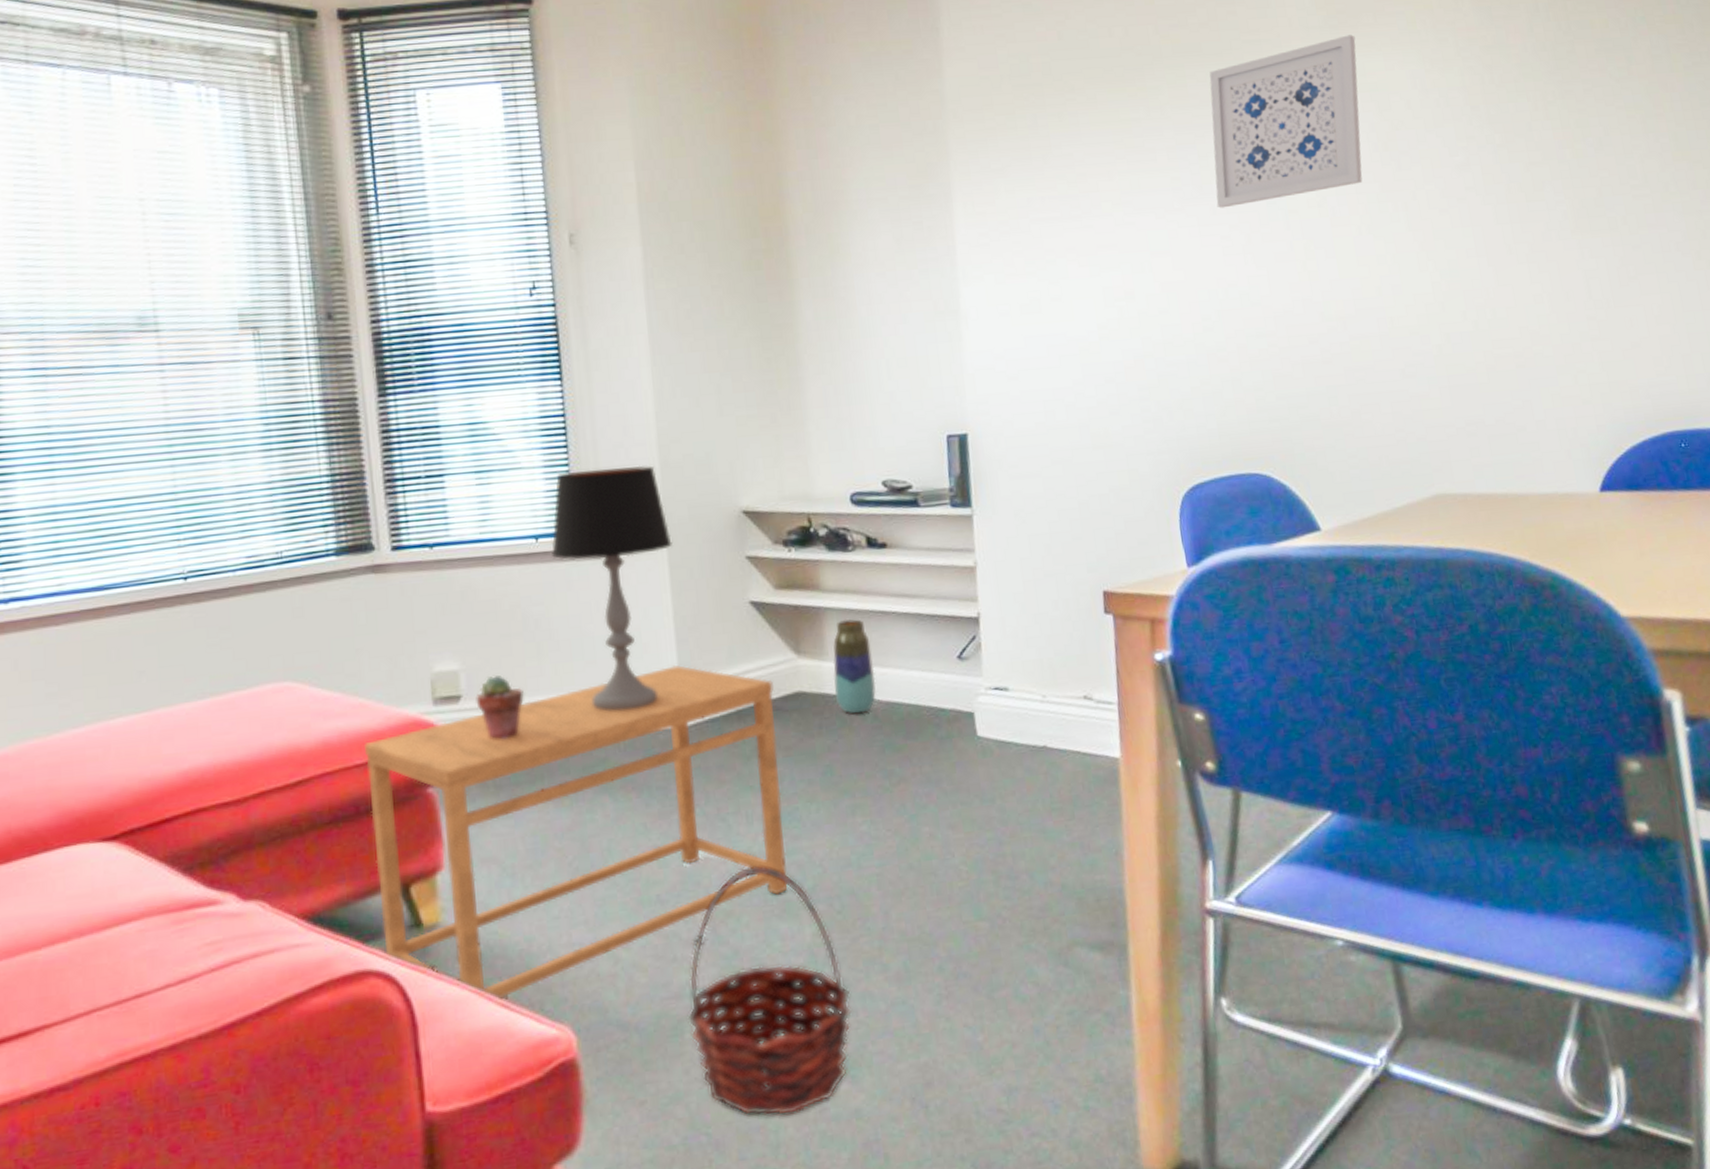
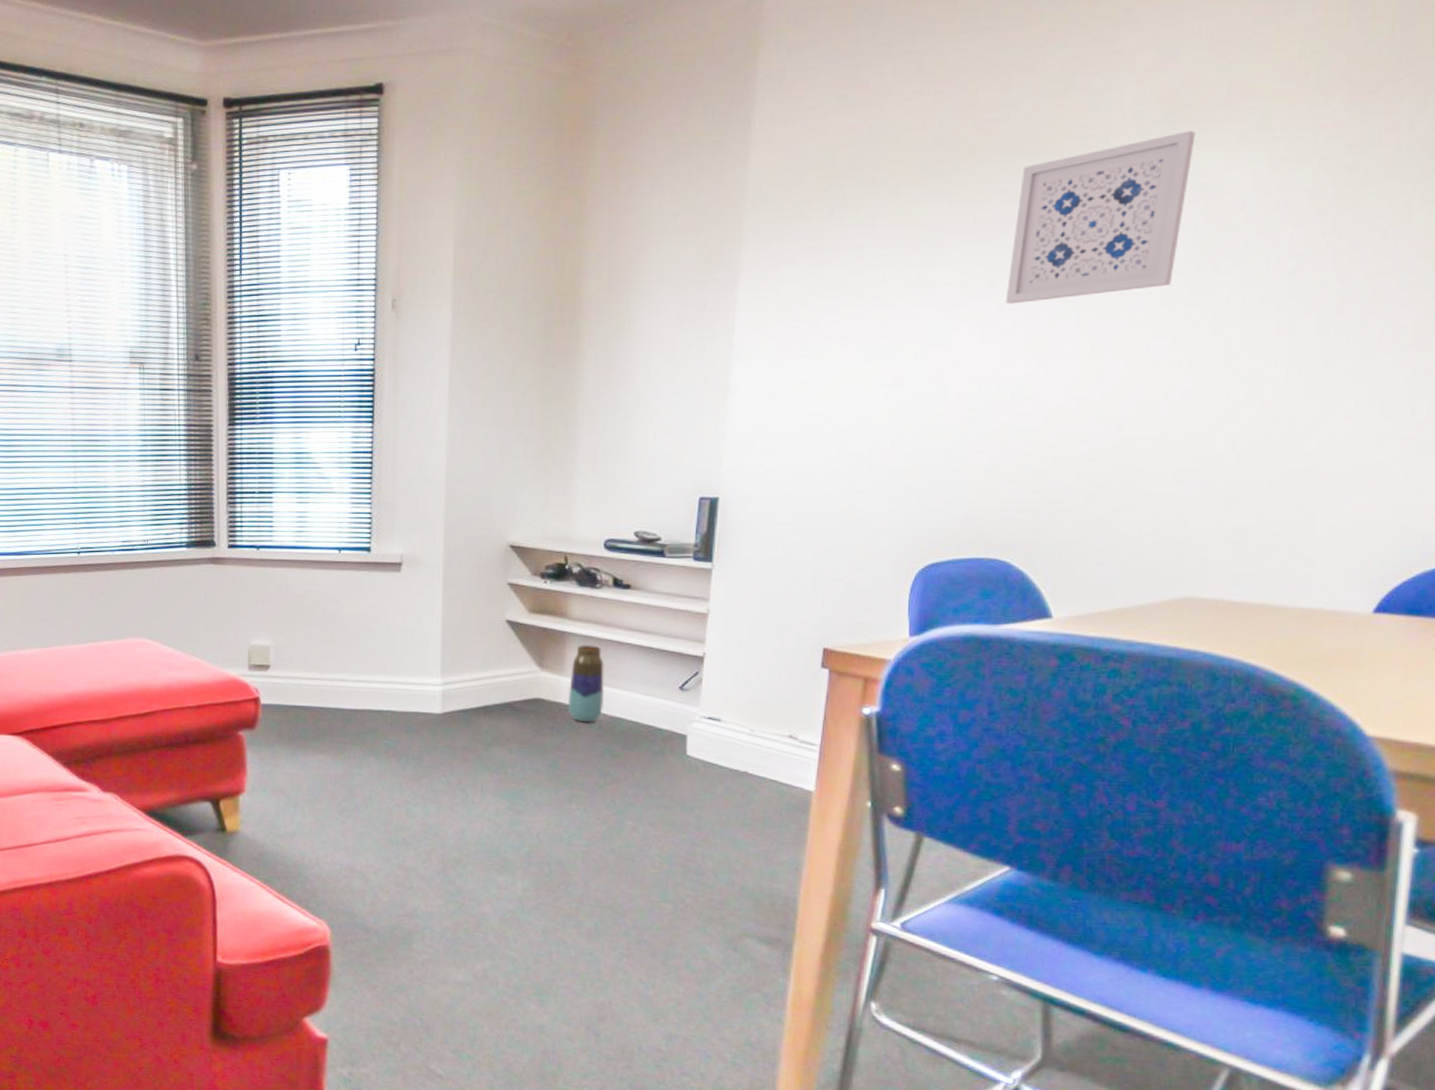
side table: present [365,665,788,999] -> none [196,664,517,893]
potted succulent: present [476,675,526,740] -> none [281,653,318,703]
table lamp: present [551,465,672,712] -> none [350,499,448,694]
basket: present [687,866,852,1116] -> none [416,828,547,1019]

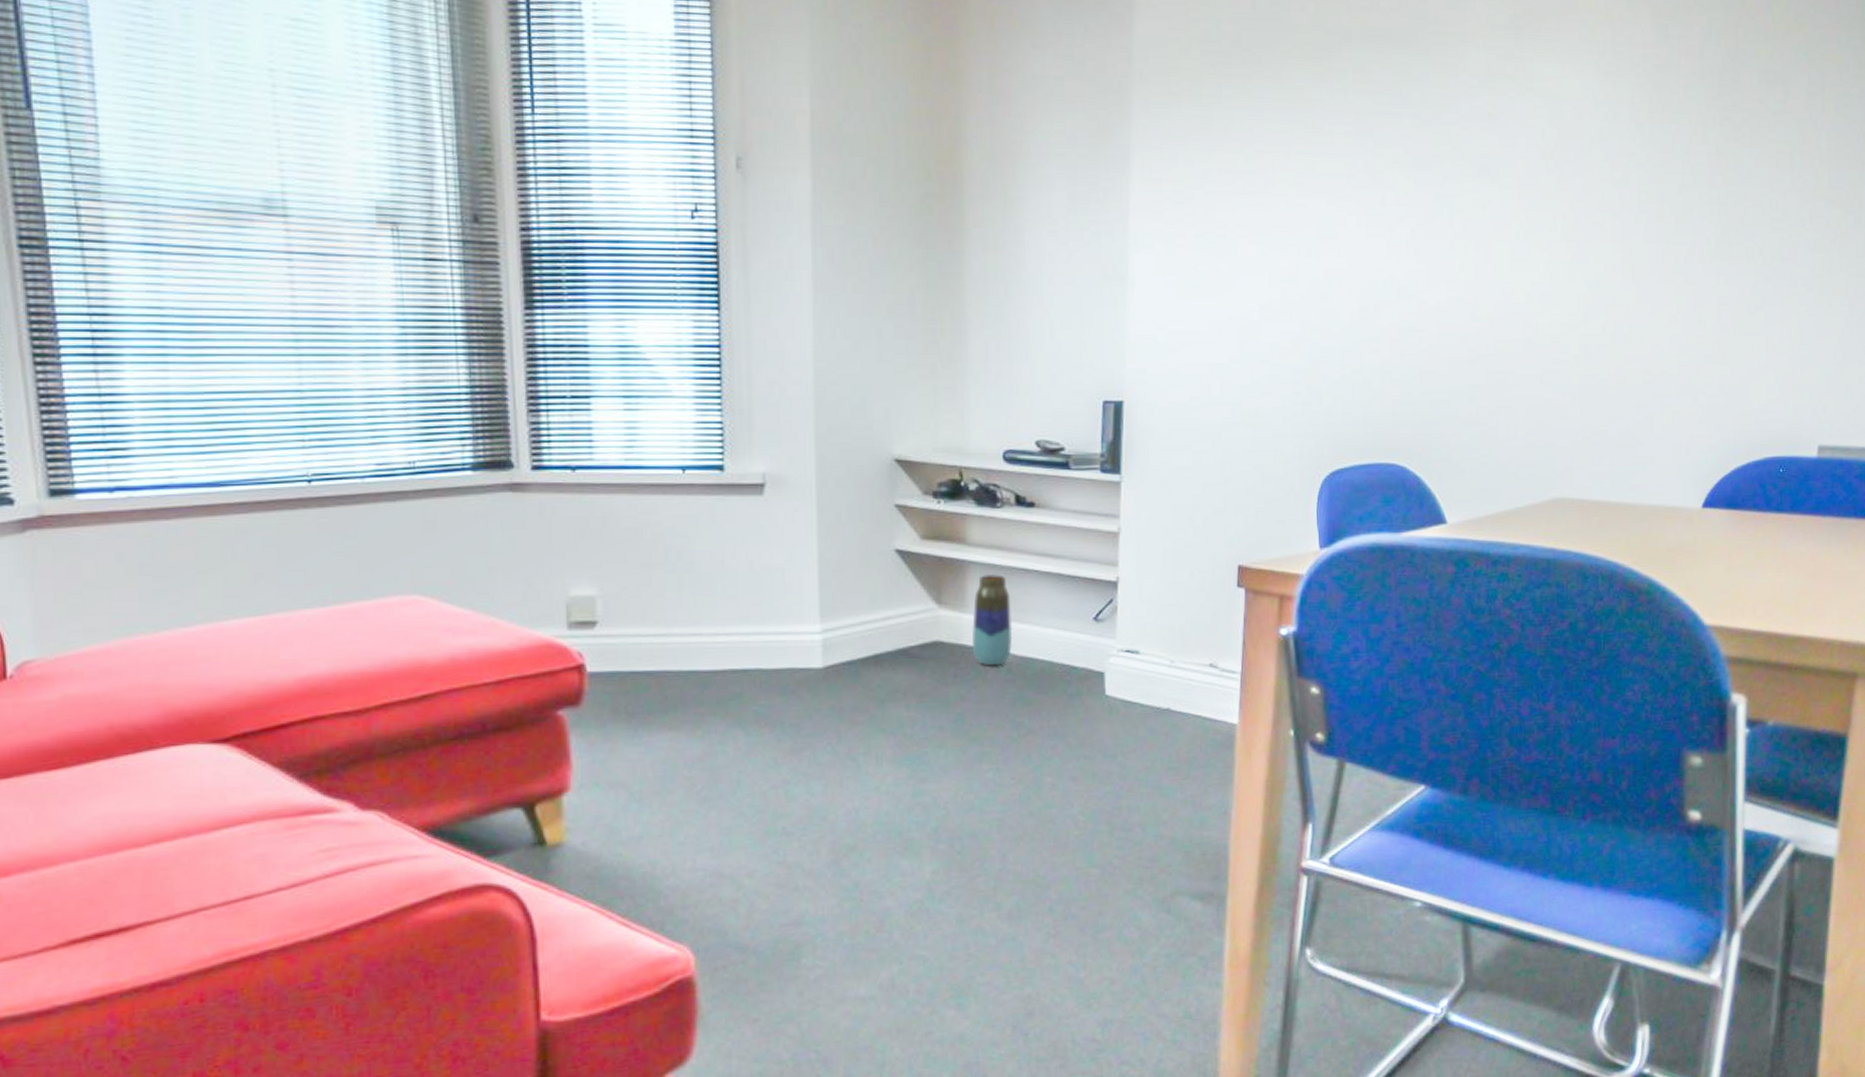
wall art: present [1005,131,1196,304] -> none [1386,37,1538,200]

